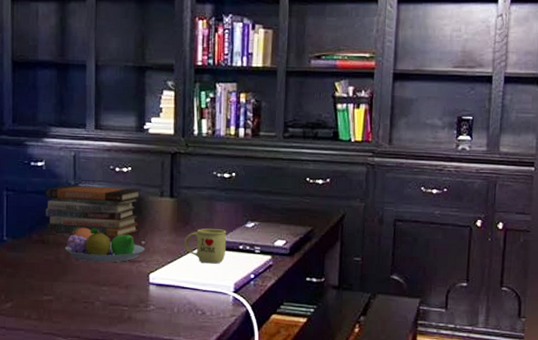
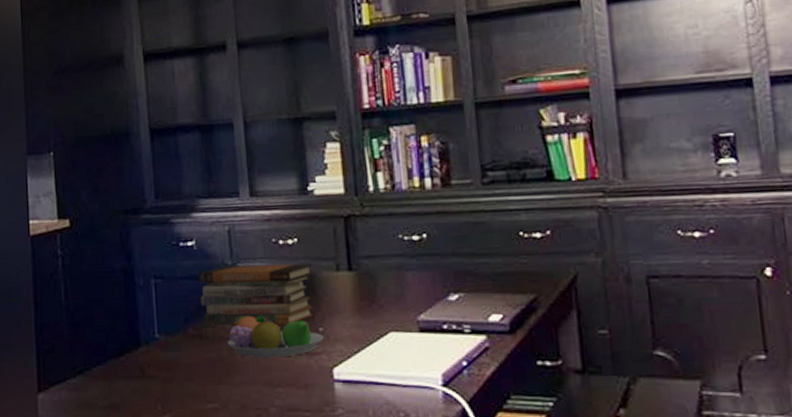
mug: present [184,228,227,264] -> none [372,305,427,351]

